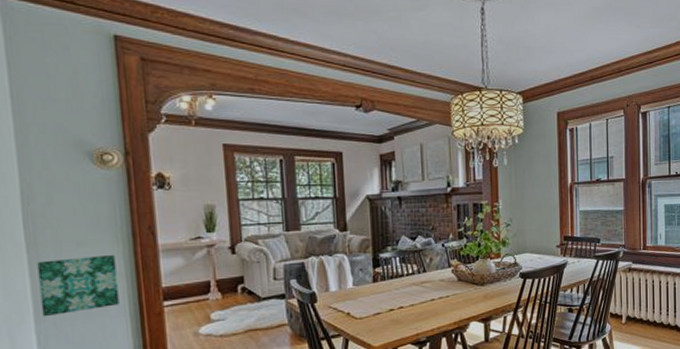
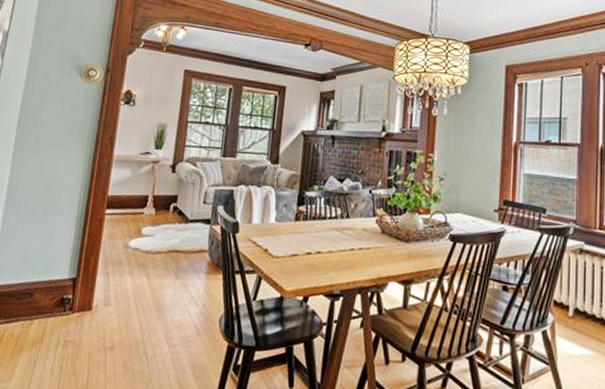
wall art: present [37,254,119,317] -> none [11,157,78,208]

